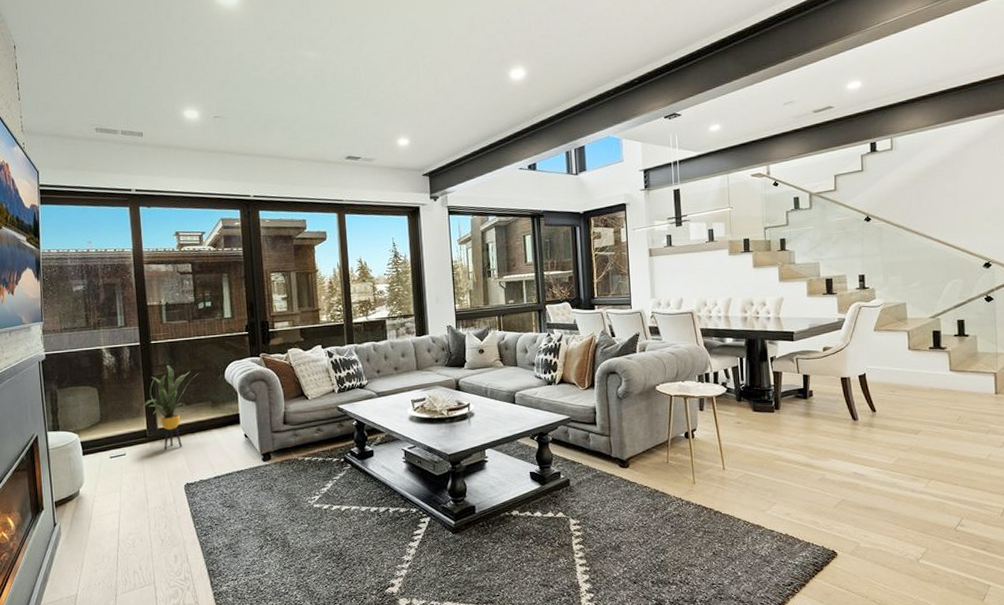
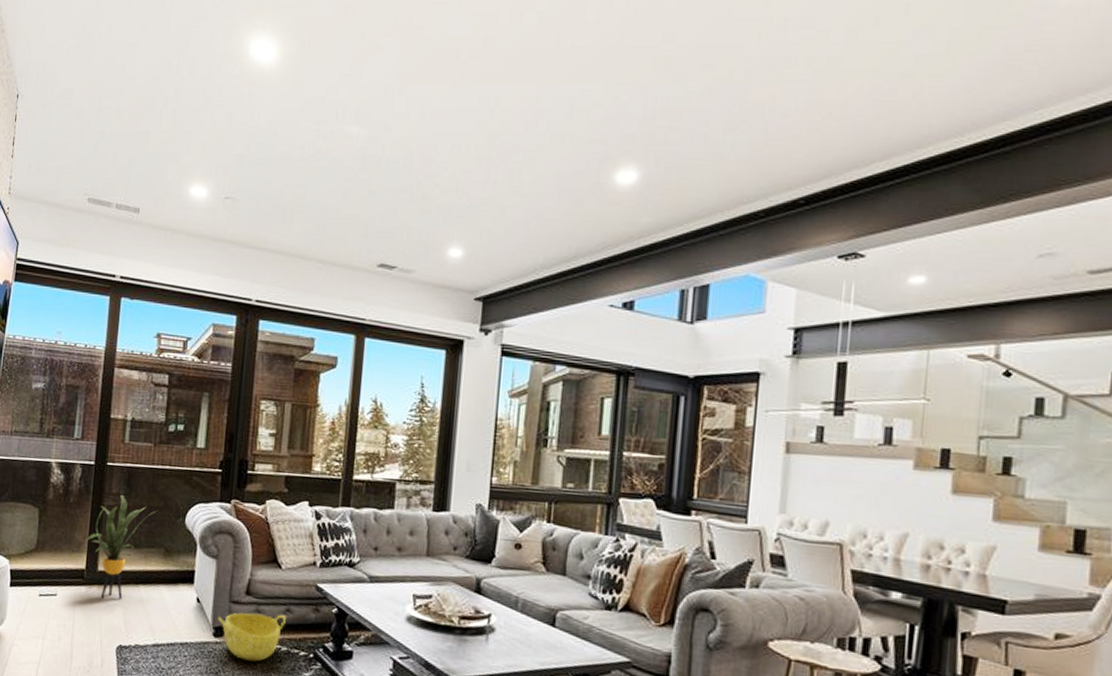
basket: none [264,434,318,474] -> present [217,612,286,662]

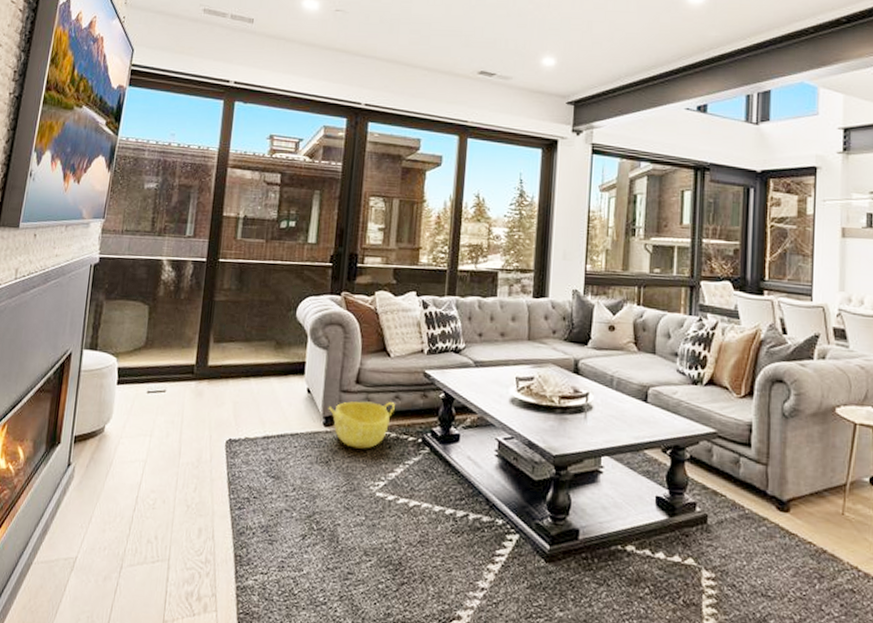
house plant: present [86,494,158,600] -> none [196,289,270,394]

